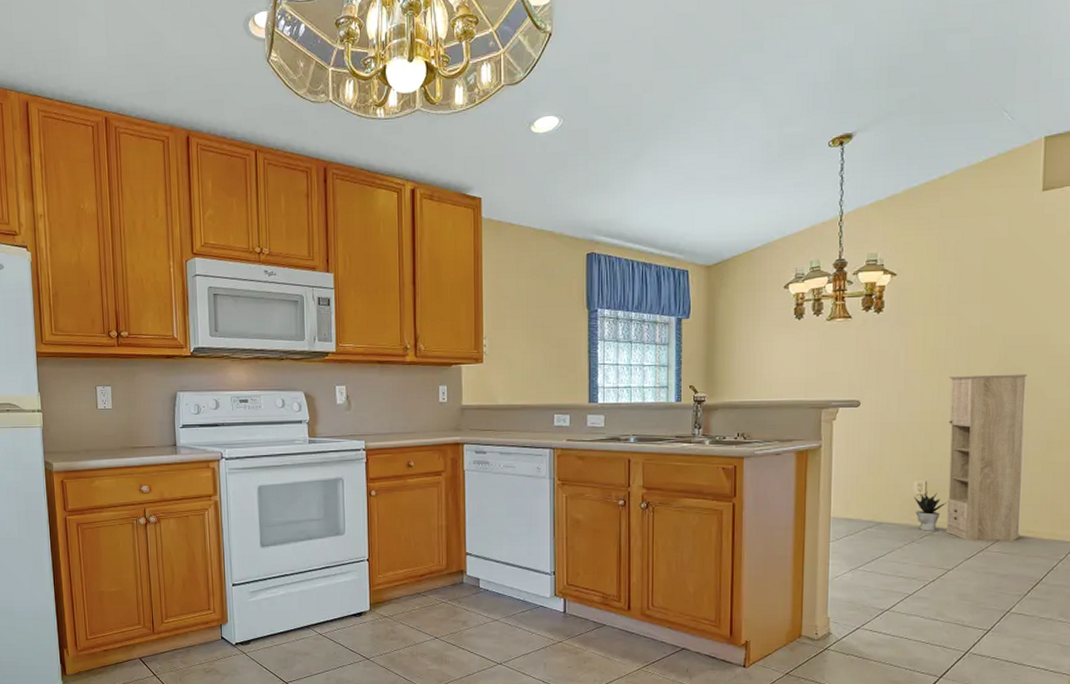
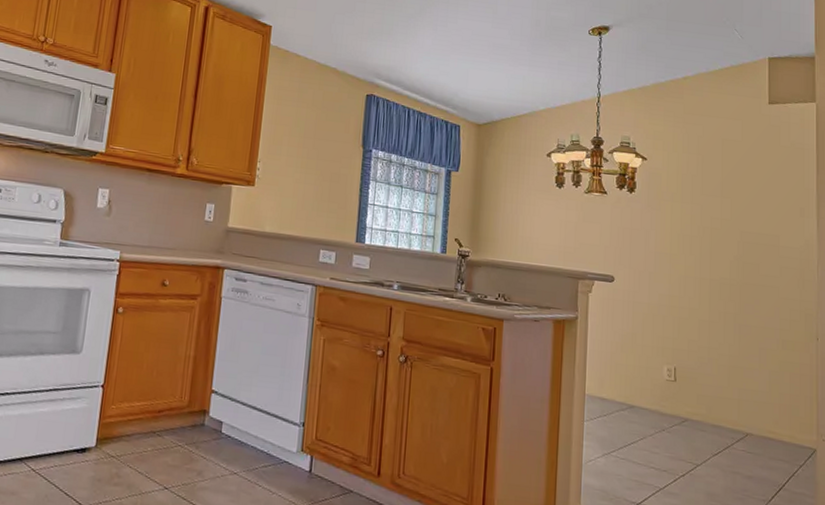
potted plant: present [913,492,948,531] -> none [663,377,695,421]
storage cabinet: present [946,373,1028,541] -> none [693,264,763,441]

